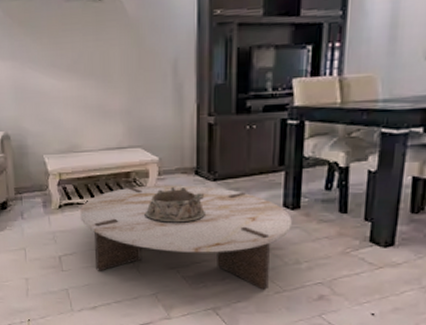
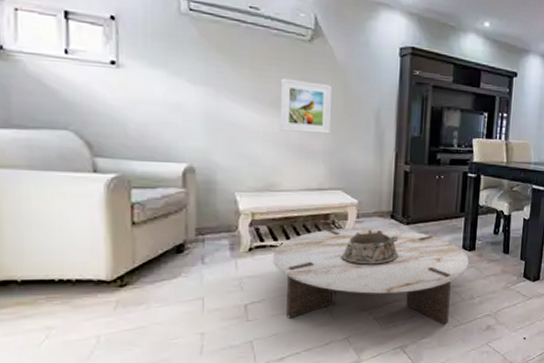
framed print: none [75,41,126,94] -> present [279,78,331,134]

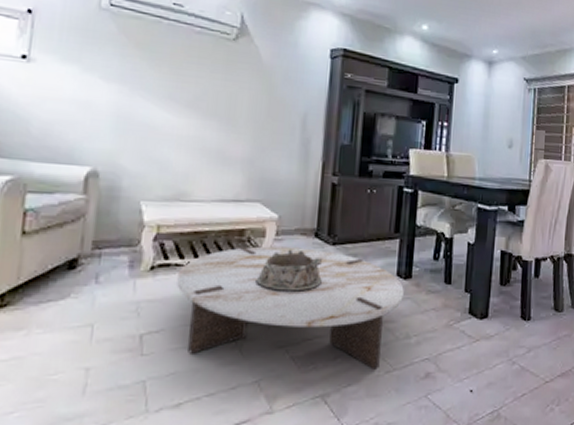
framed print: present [279,78,331,134] -> none [195,77,255,139]

